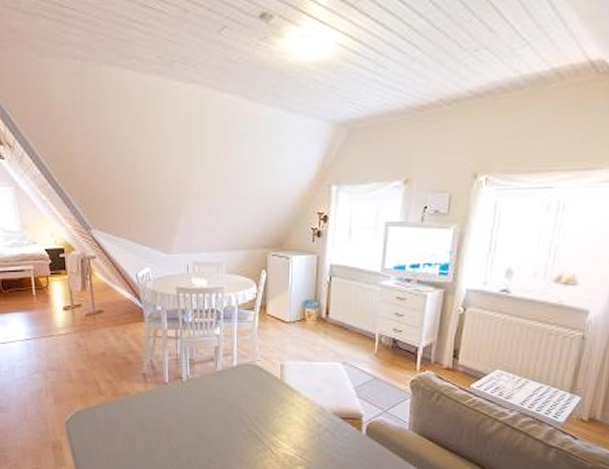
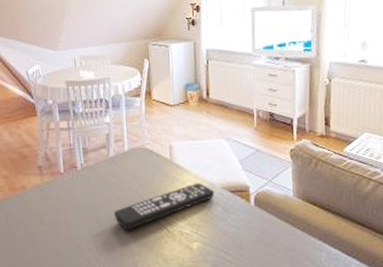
remote control: none [218,405,325,447] -> present [114,182,215,230]

